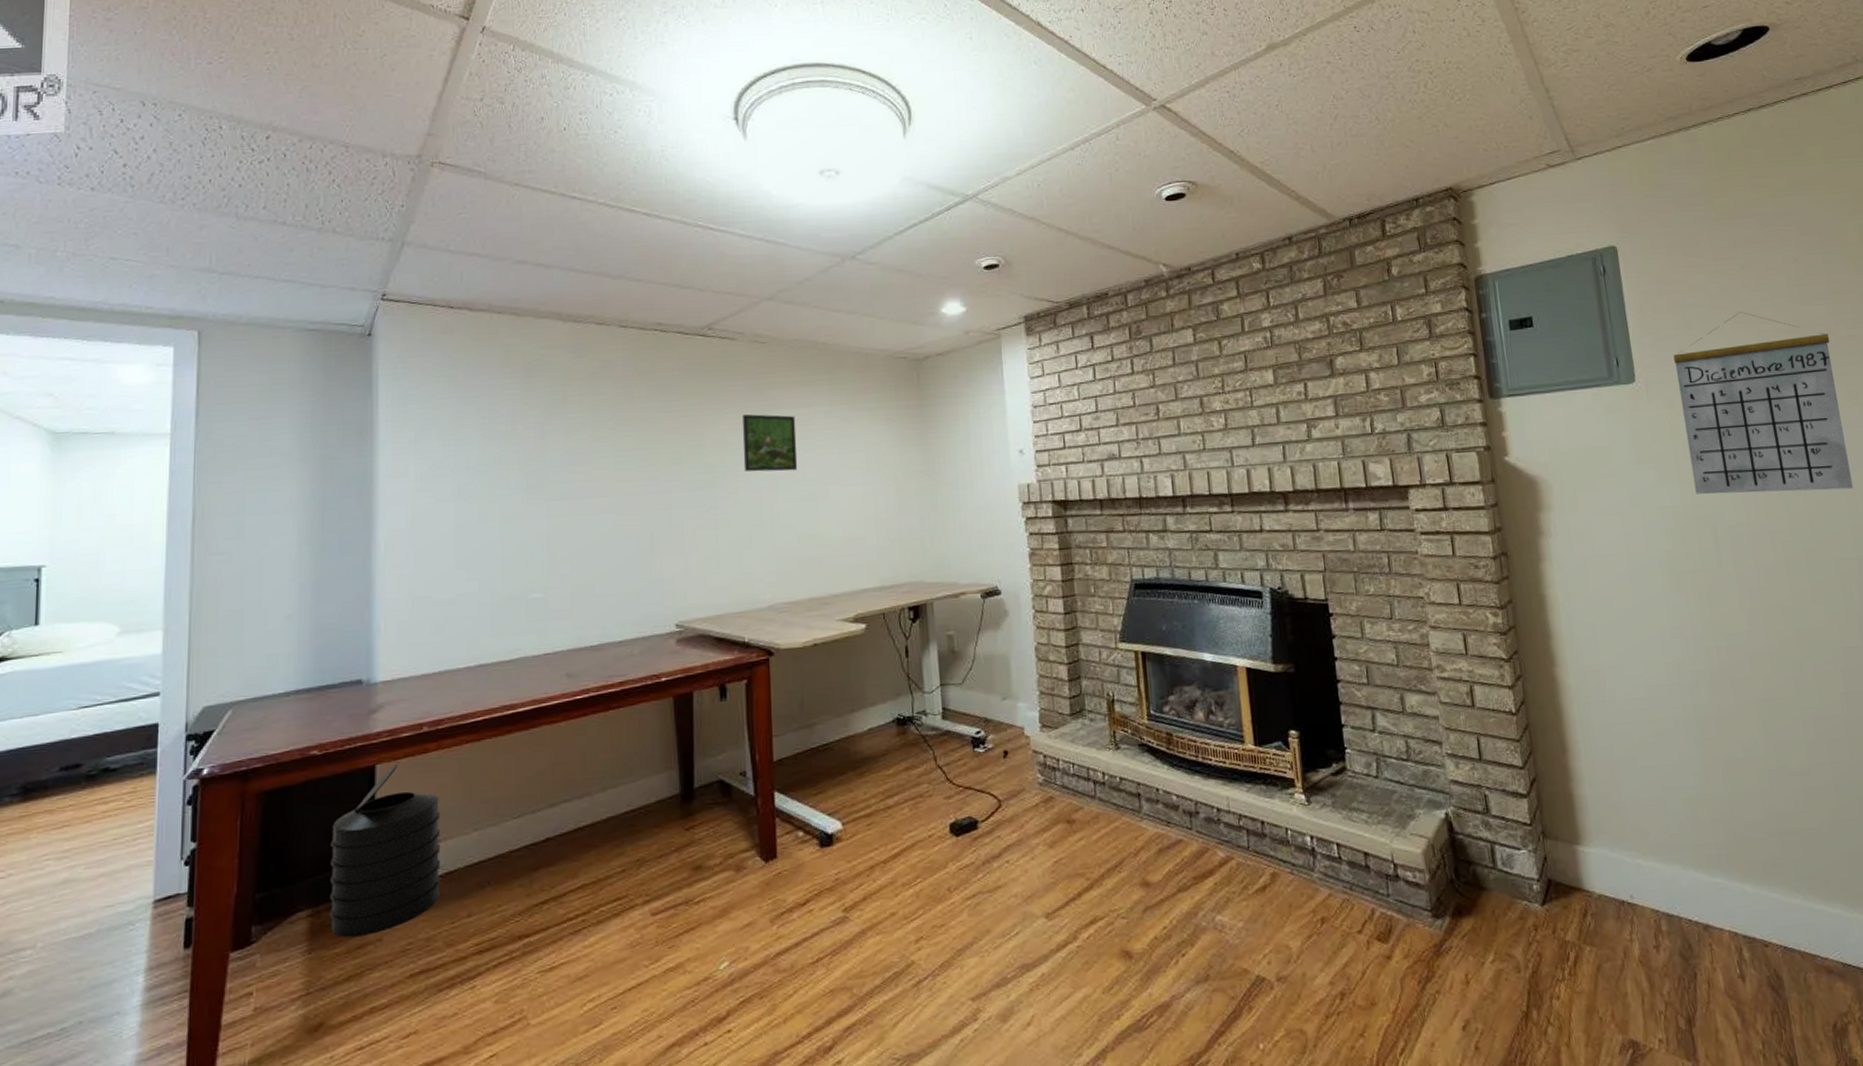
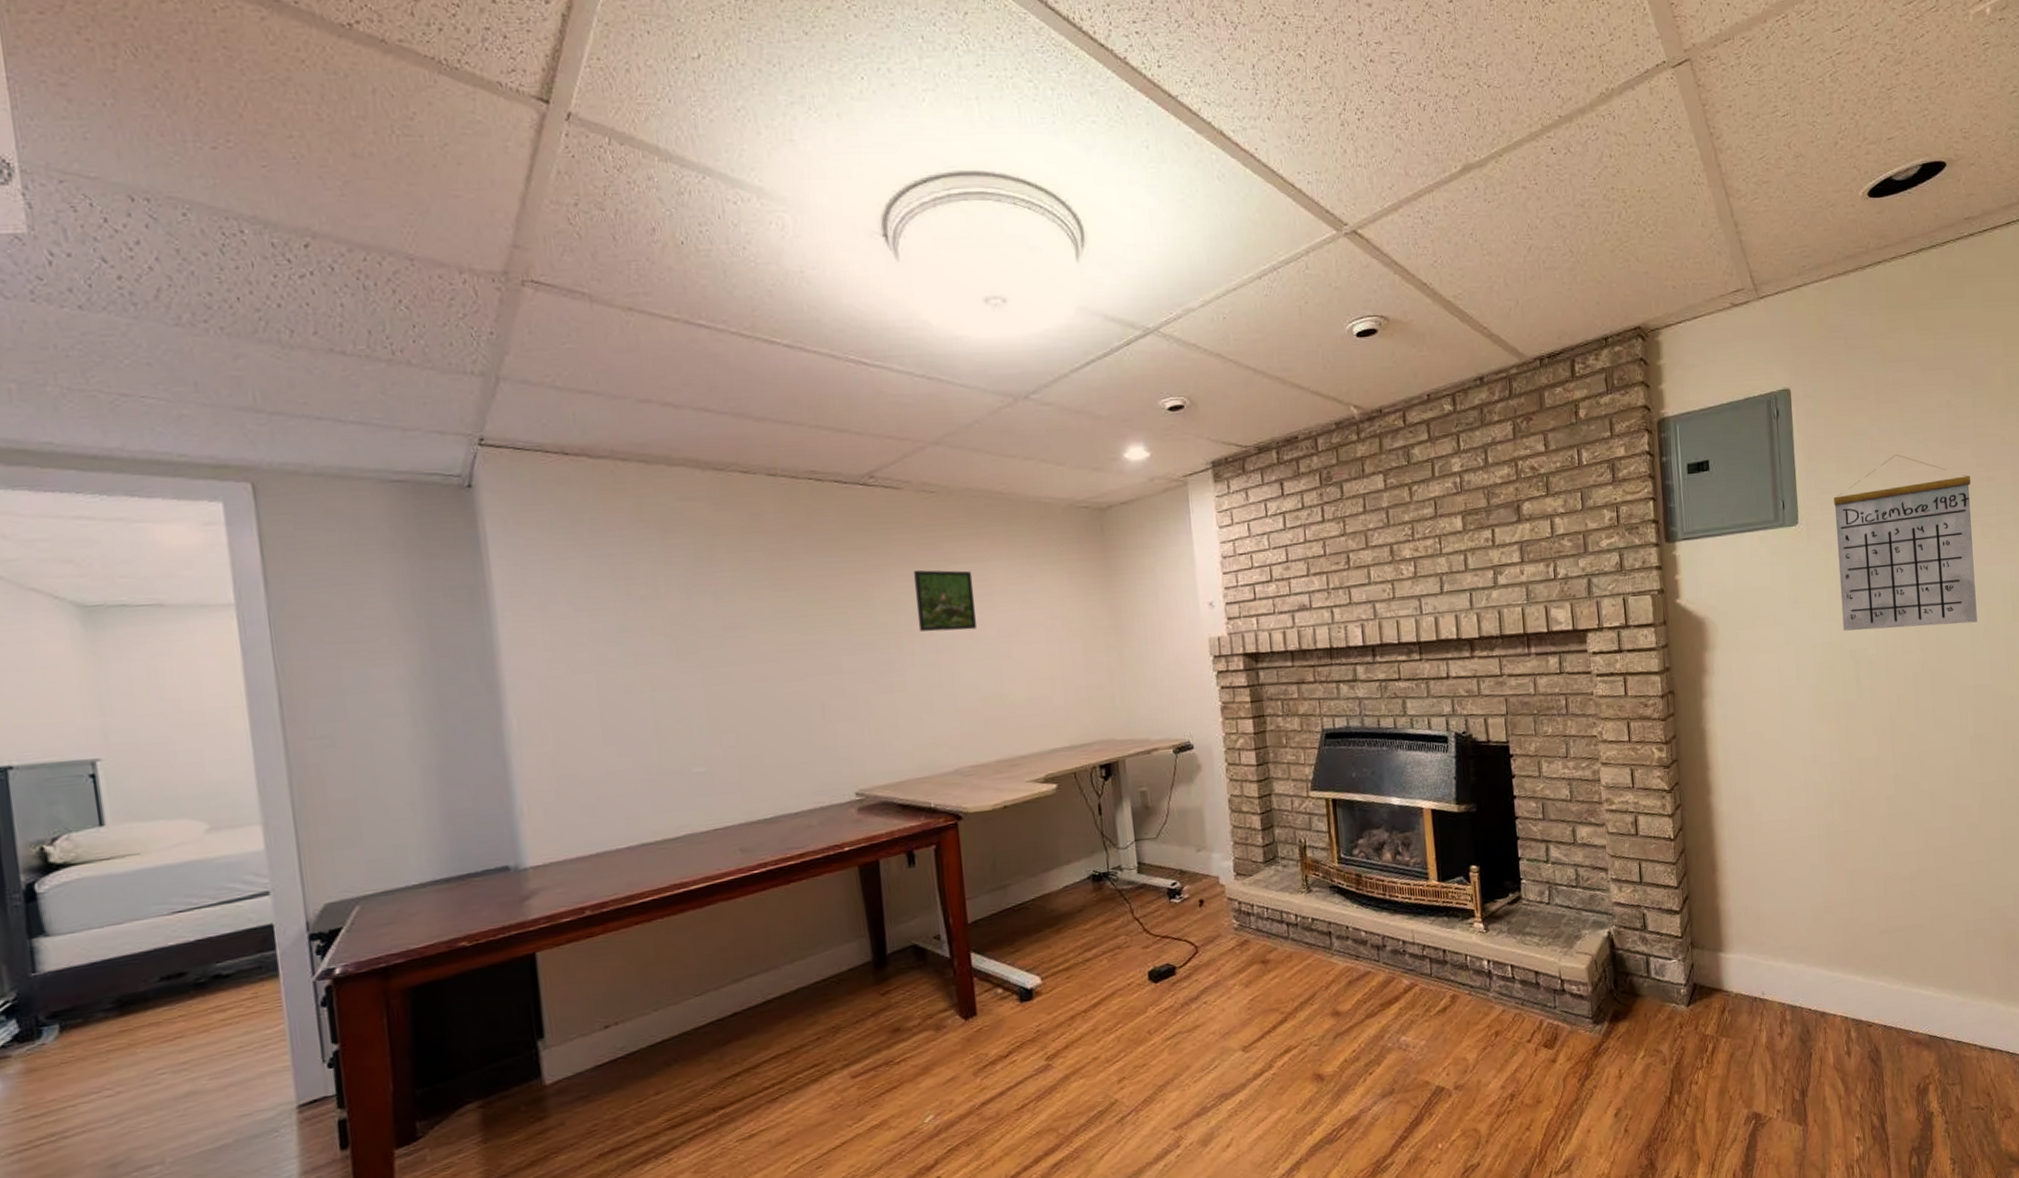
trash can: present [330,763,441,938] -> none [494,949,623,1125]

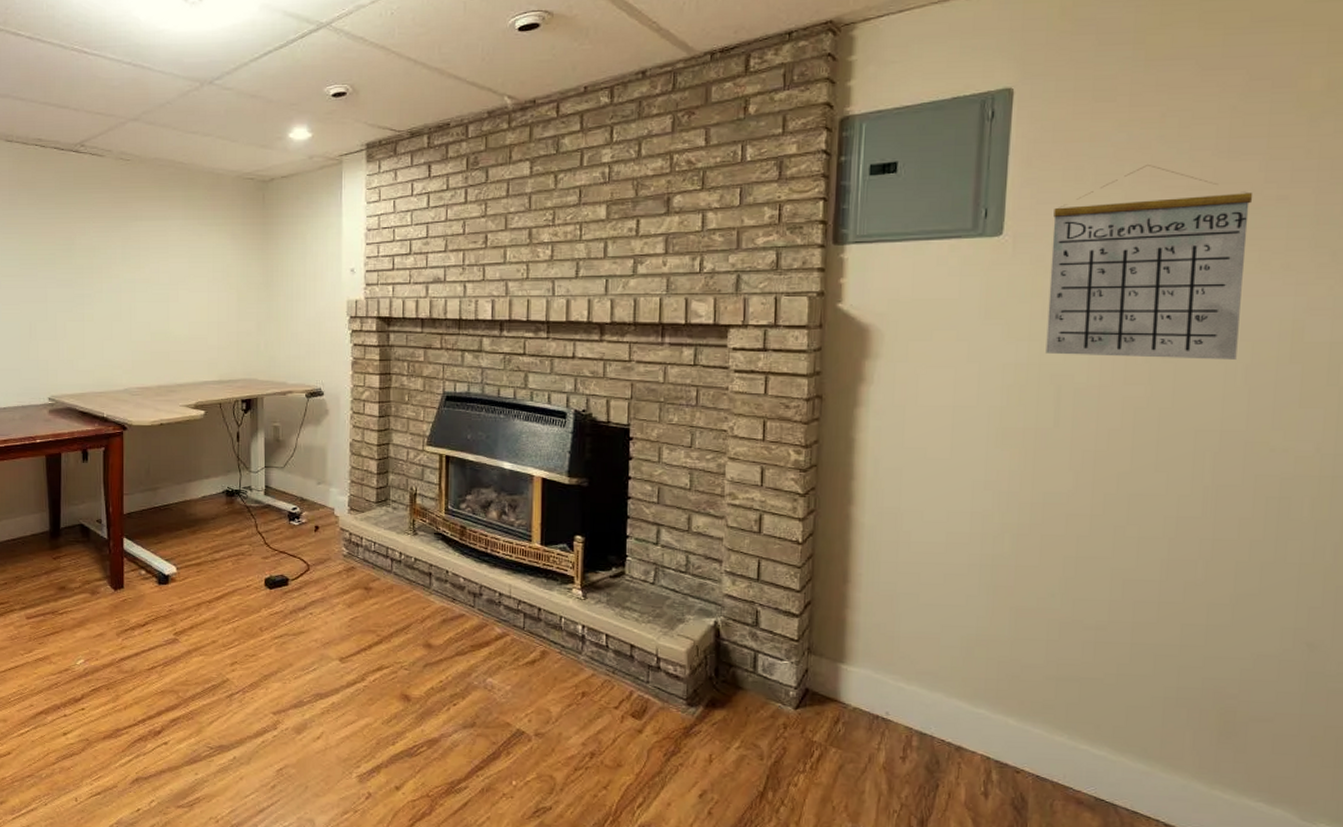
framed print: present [914,570,977,632] -> none [107,224,153,276]

